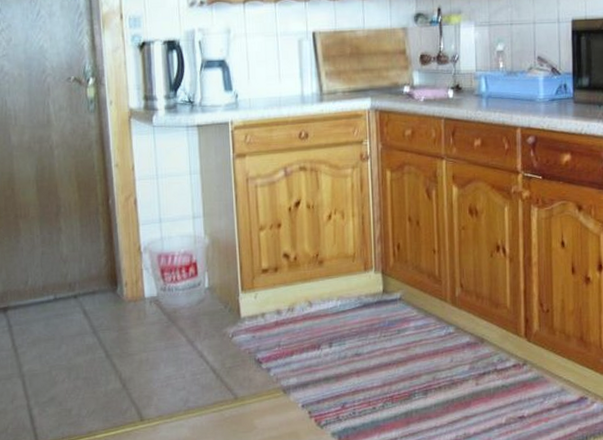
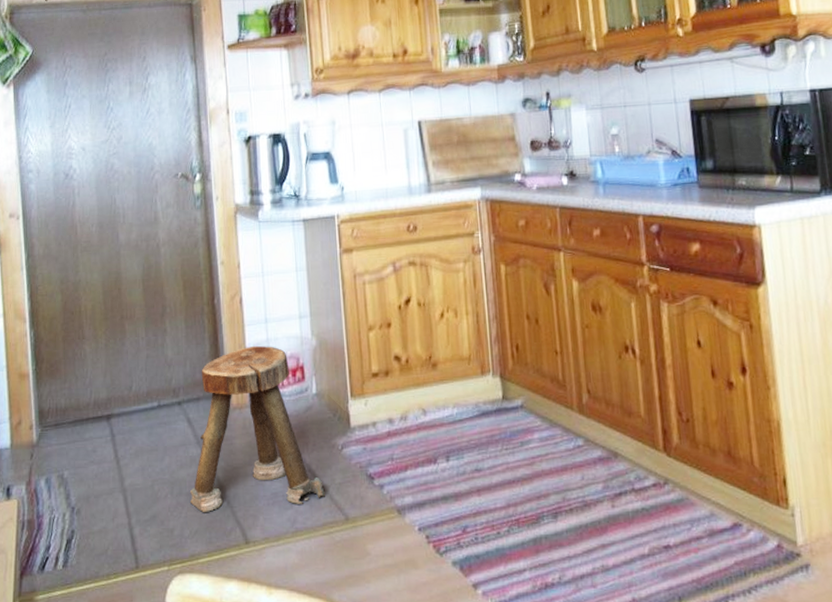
stool: none [87,244,216,395] -> present [190,346,325,513]

